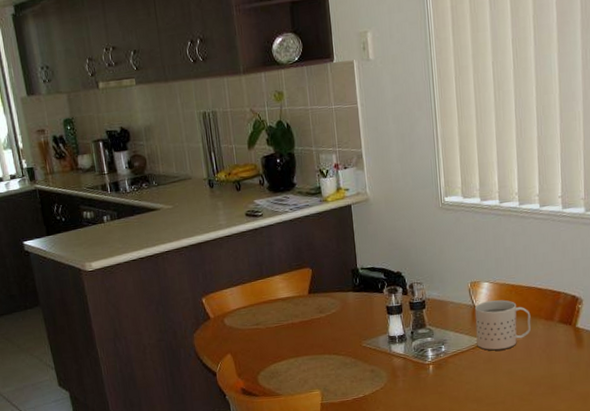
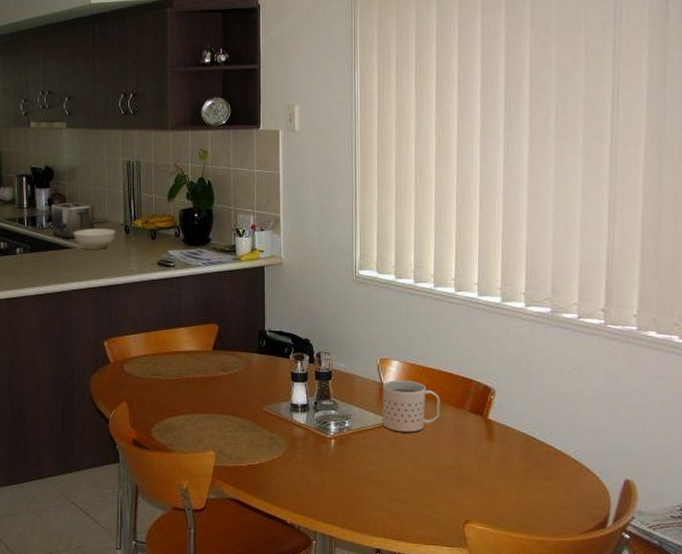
toaster: none [132,160,179,201] -> present [51,201,96,239]
bowl: none [157,185,201,209] -> present [73,229,116,249]

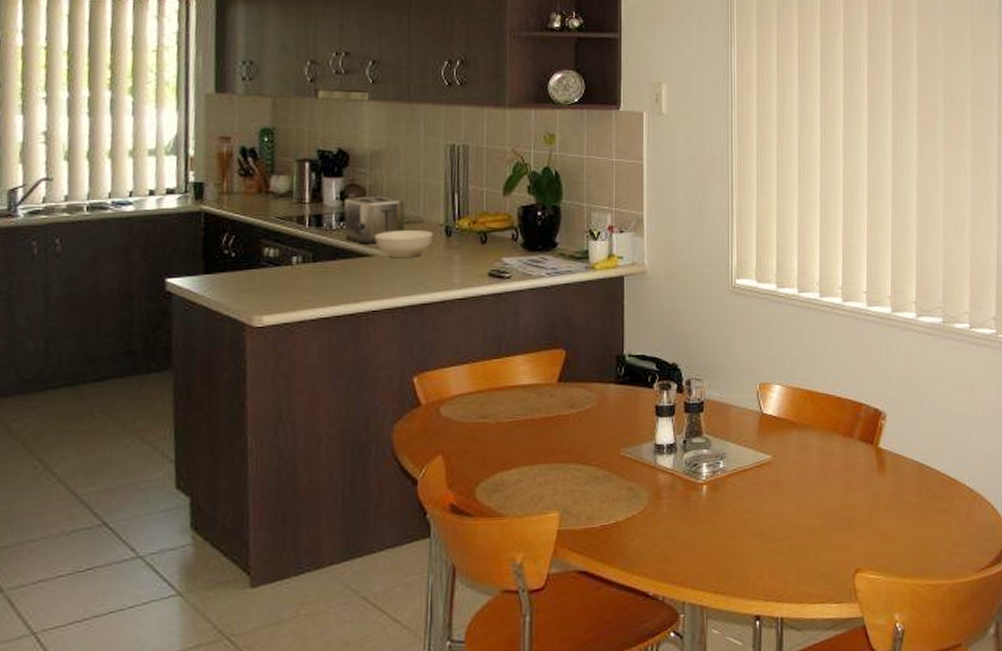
mug: present [382,380,441,433] -> none [762,408,828,471]

